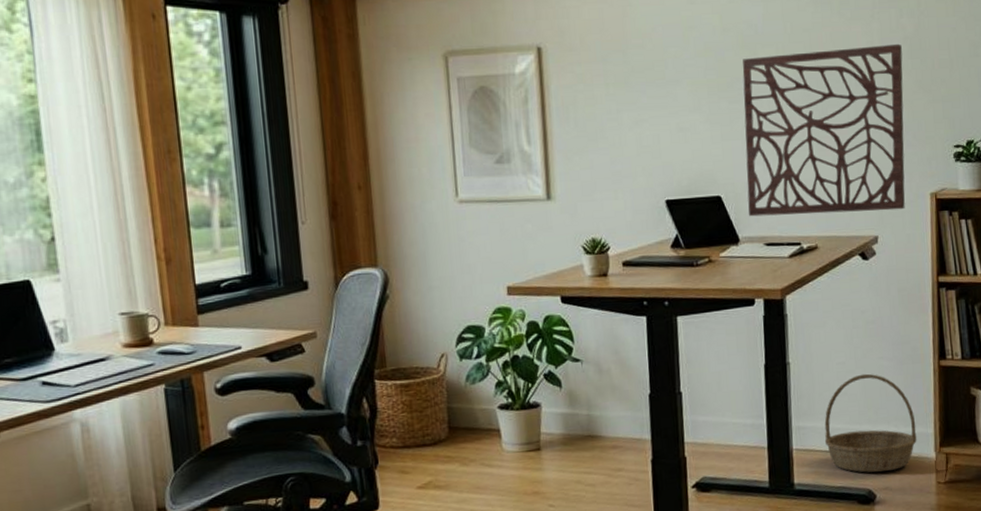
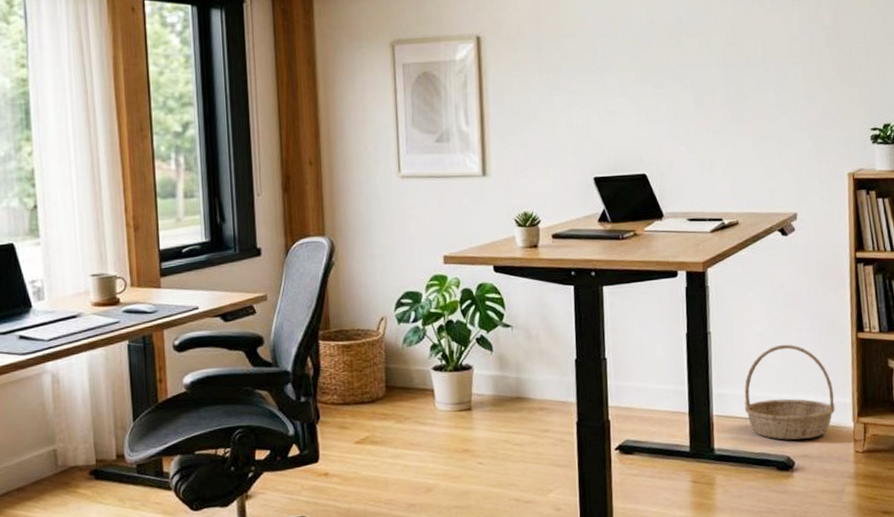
decorative wall panel: present [742,43,905,217] -> none [668,33,824,194]

